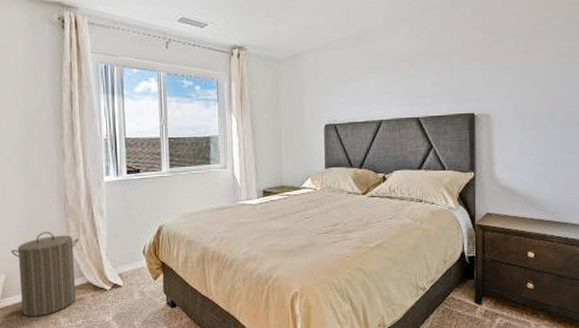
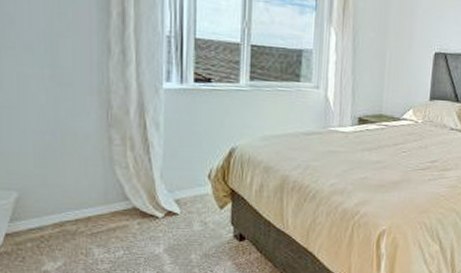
laundry hamper: present [11,232,79,317] -> none [27,143,125,246]

